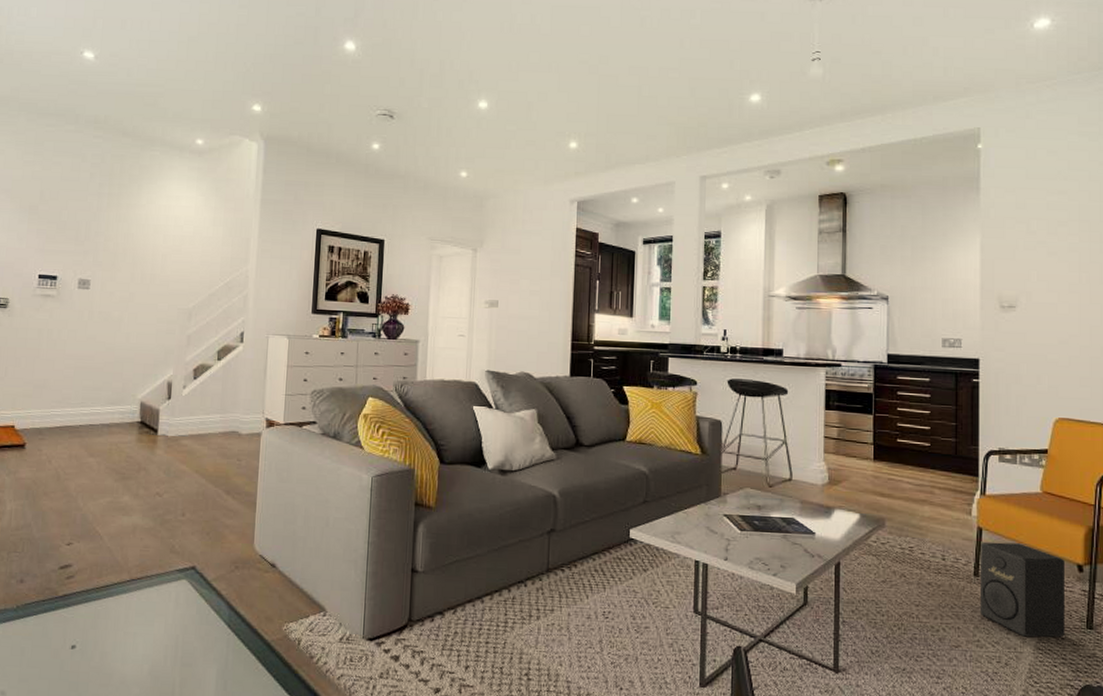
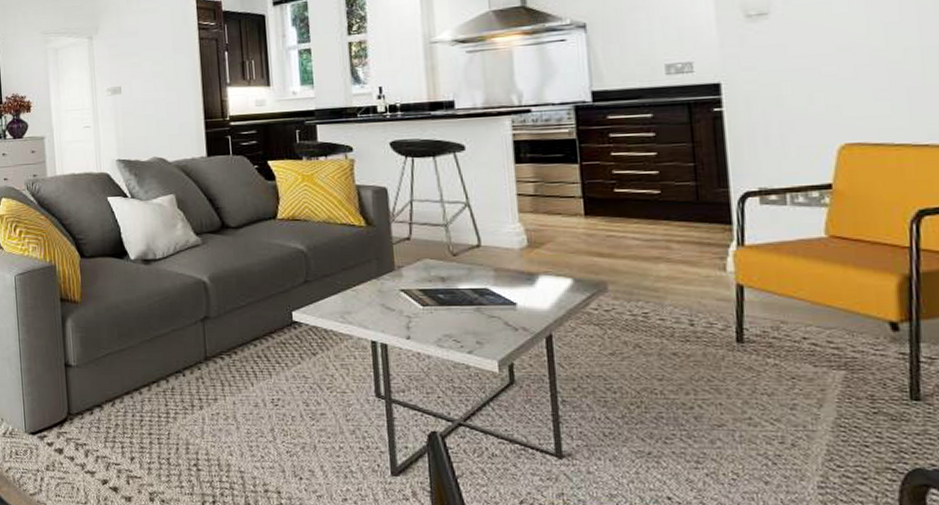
speaker: present [981,542,1065,637] -> none [743,300,878,412]

